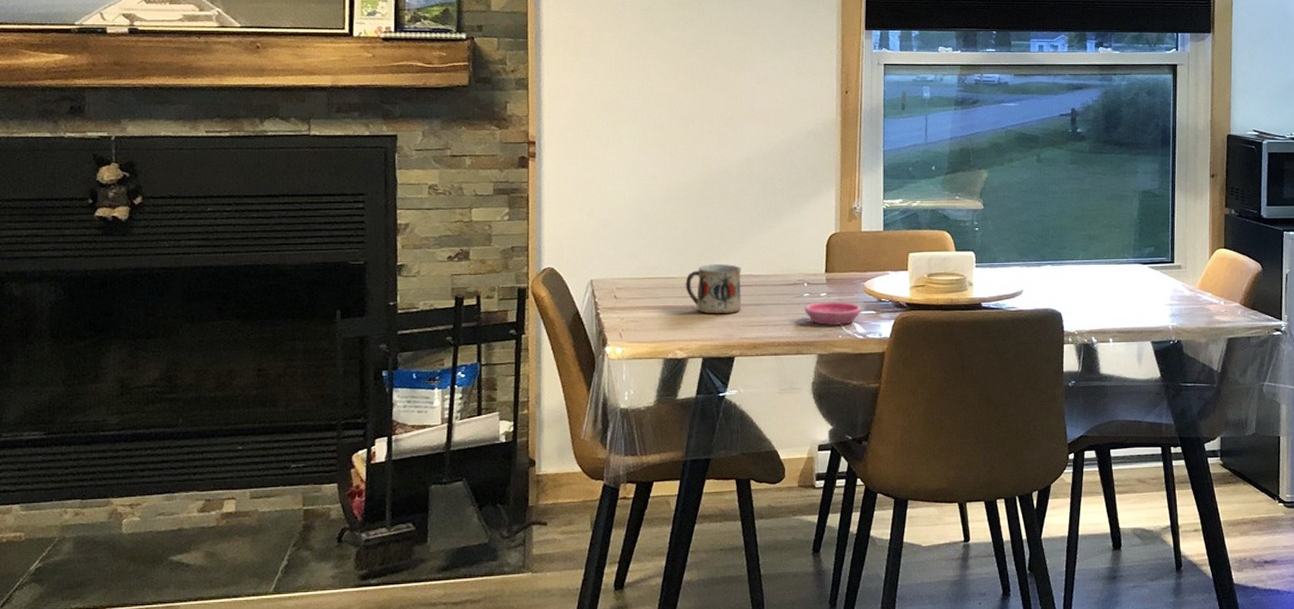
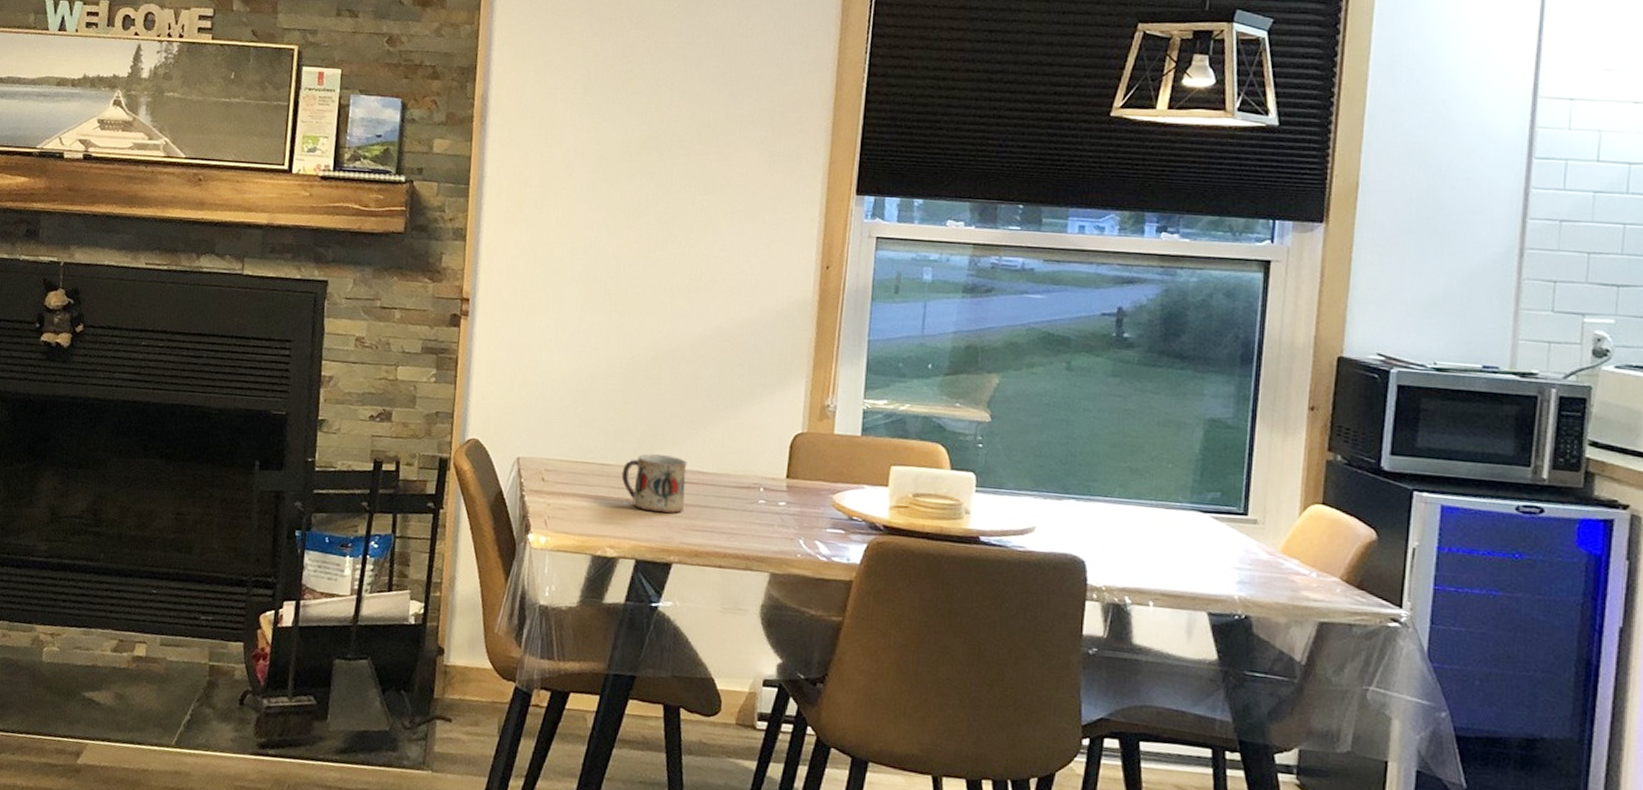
saucer: present [805,302,861,325] -> none [758,512,827,542]

